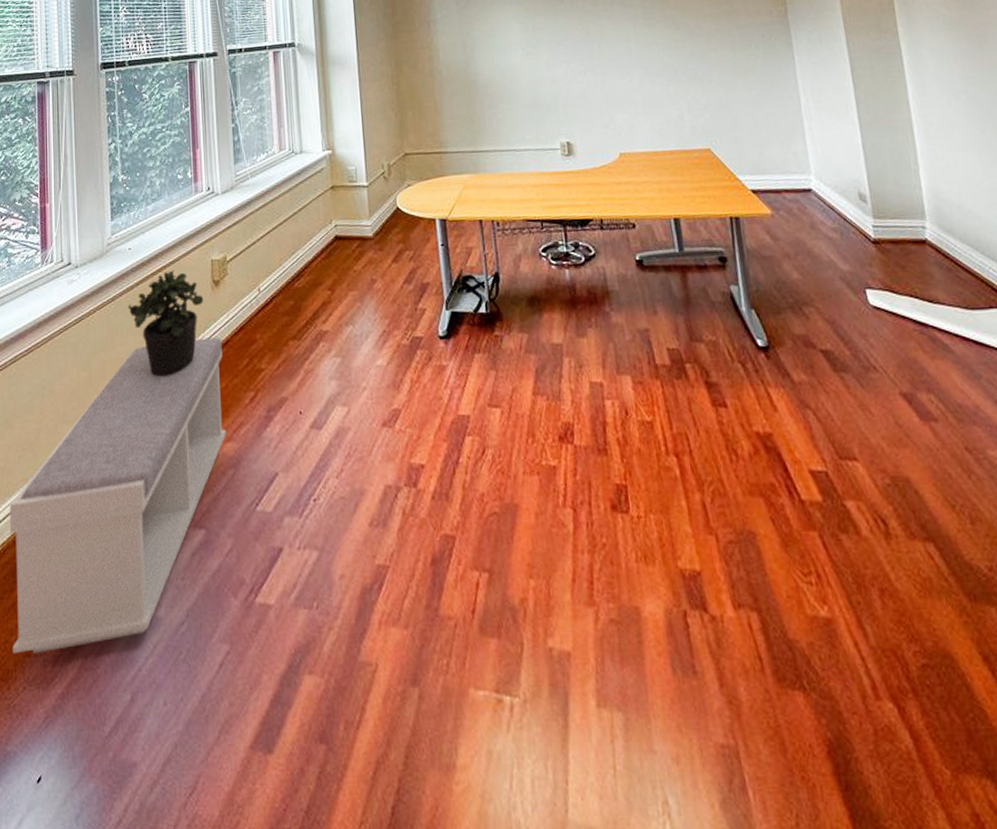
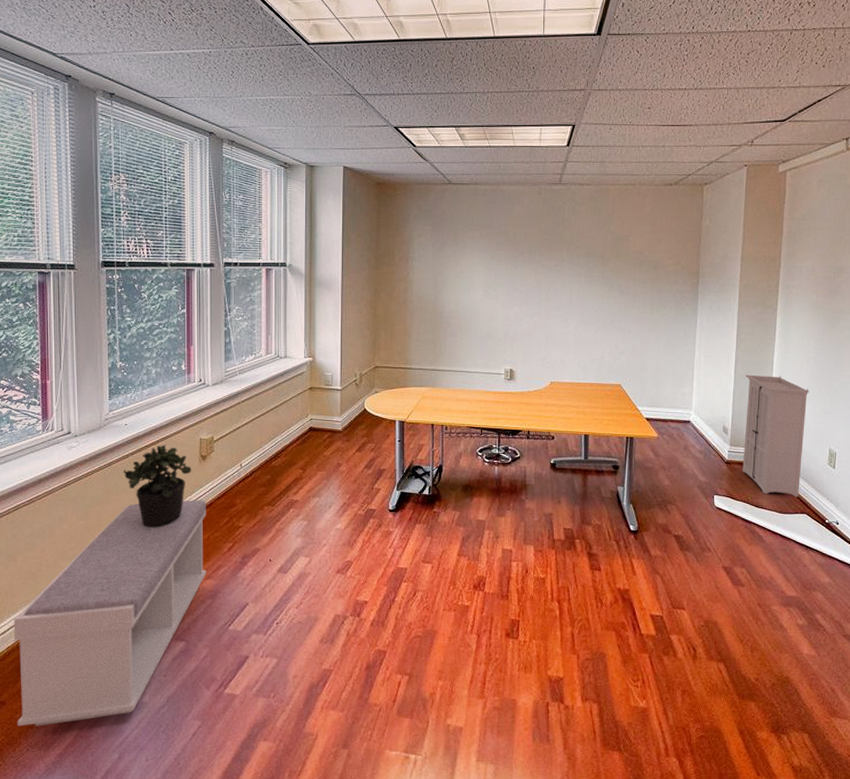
storage cabinet: none [874,118,989,285] -> present [742,374,809,497]

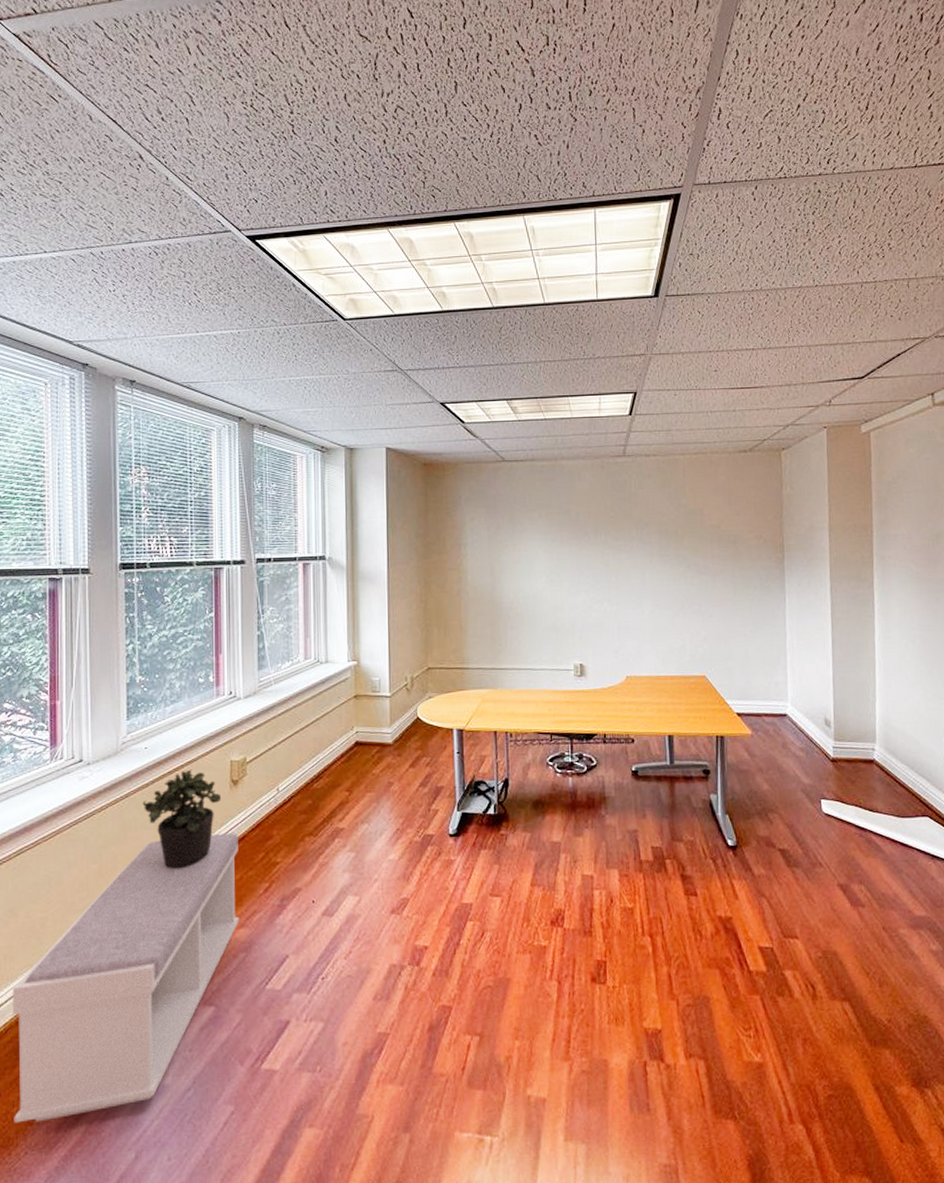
storage cabinet: present [742,374,809,497] -> none [845,657,918,798]

